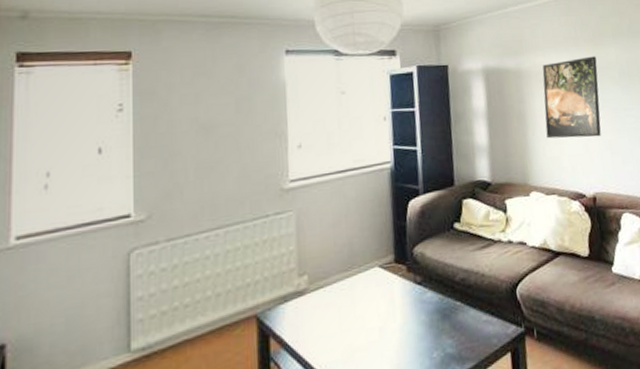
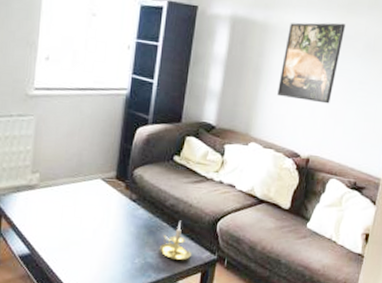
candle holder: none [458,295,495,344] -> present [160,220,191,261]

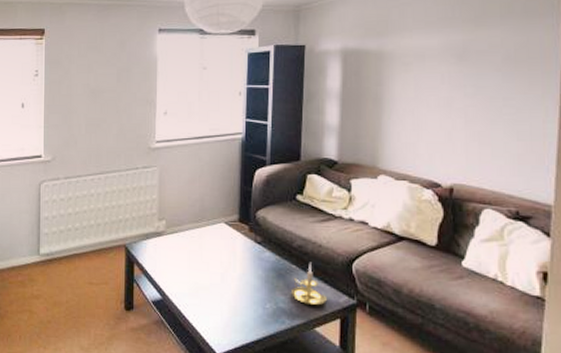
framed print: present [277,22,345,104] -> none [404,38,475,126]

